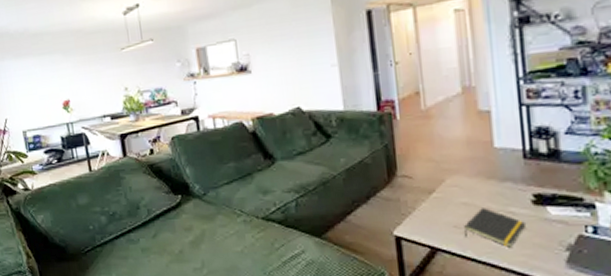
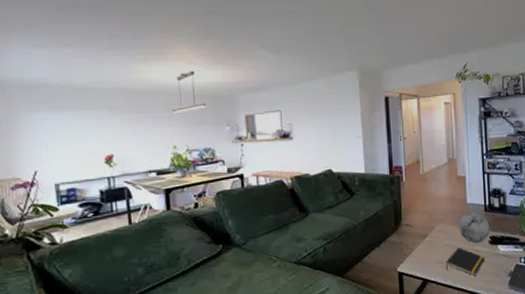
decorative orb: none [482,160,534,203] -> present [459,212,490,243]

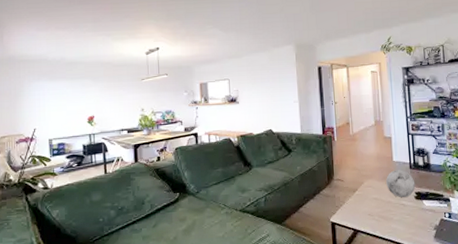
notepad: present [445,247,486,276] -> none [374,201,412,228]

